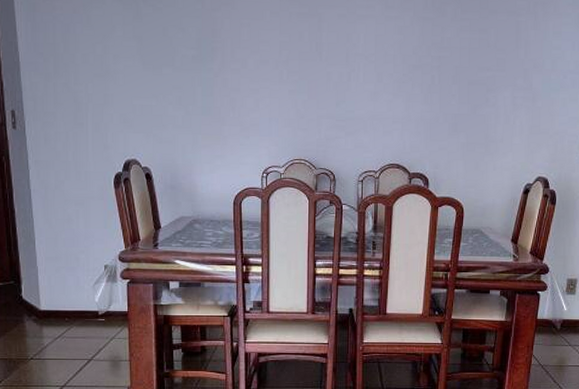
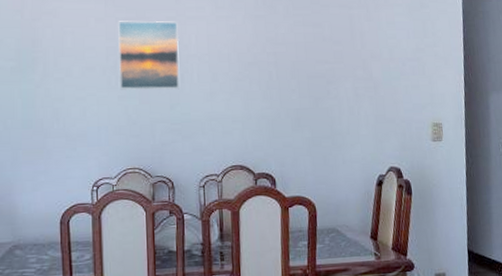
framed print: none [291,15,349,87] -> present [118,20,180,91]

